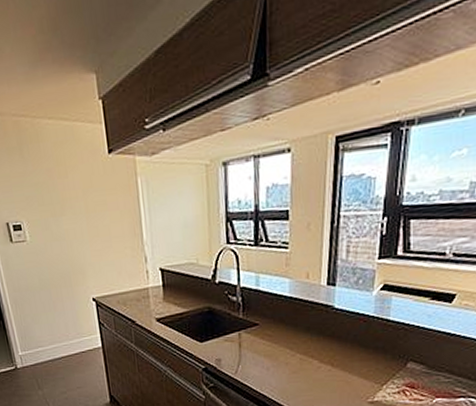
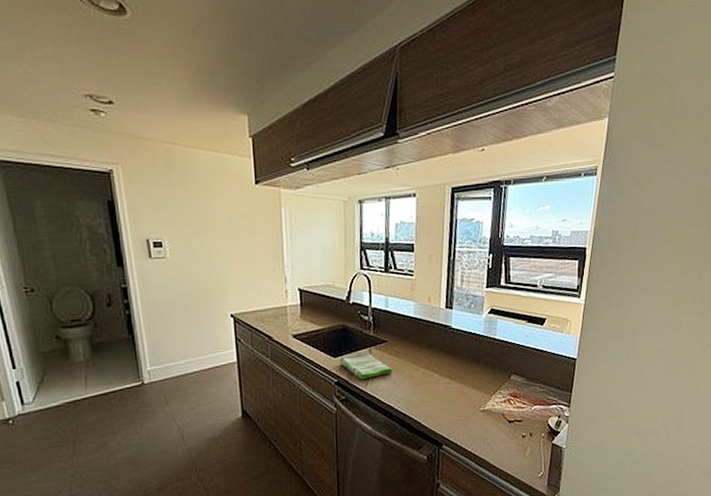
dish towel: none [206,337,265,366] -> present [339,353,393,380]

